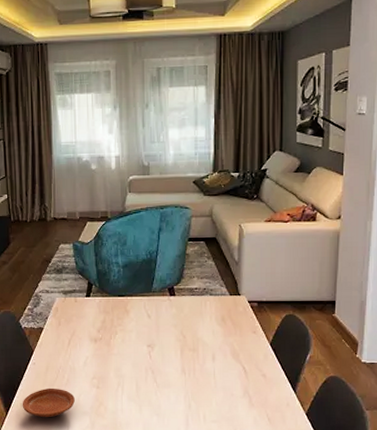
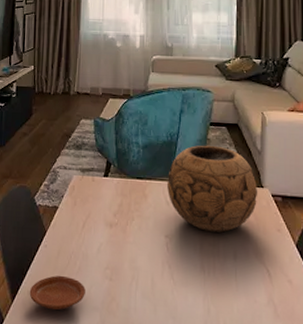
decorative bowl: none [148,260,235,338] -> present [167,145,258,233]

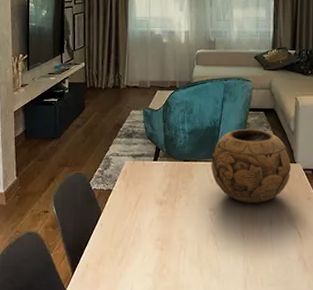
plate: present [29,275,85,311] -> none [88,248,139,279]

